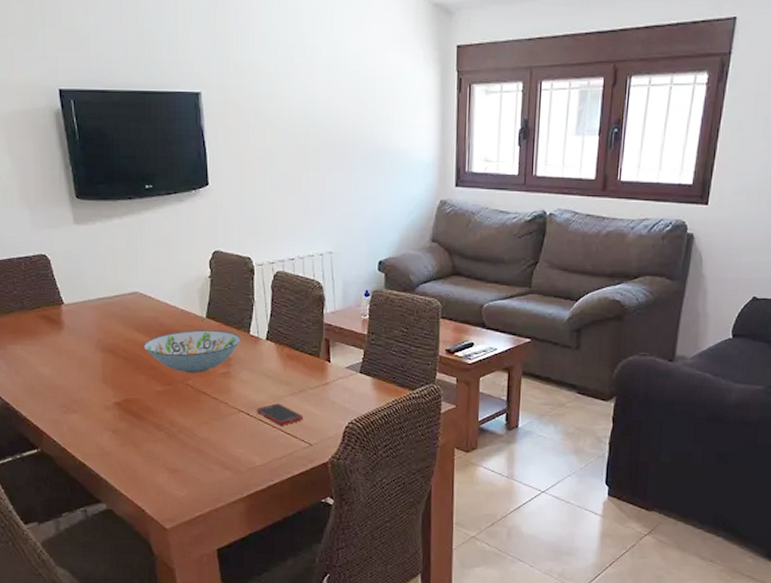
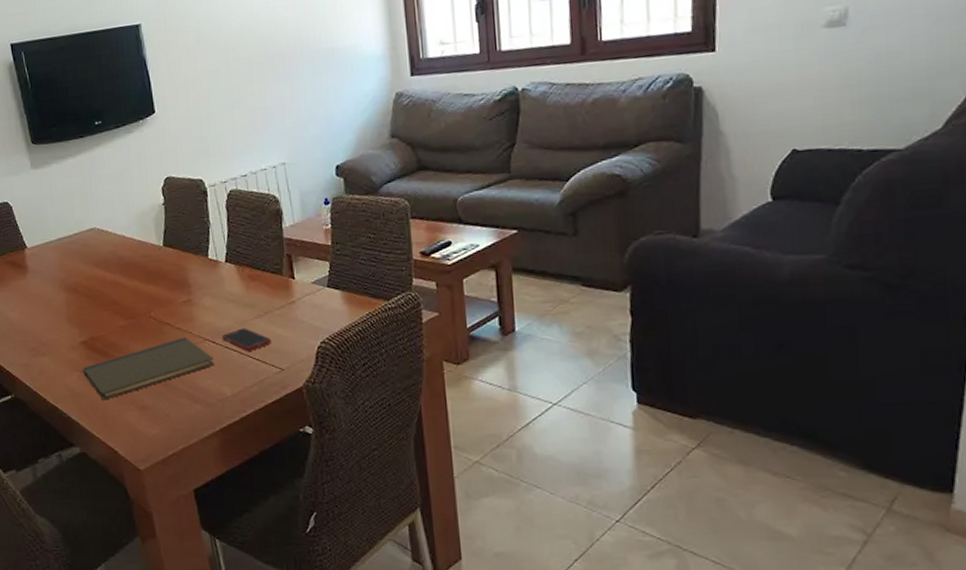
notebook: none [115,407,247,461] -> present [83,336,214,401]
decorative bowl: present [143,330,241,373] -> none [104,257,200,305]

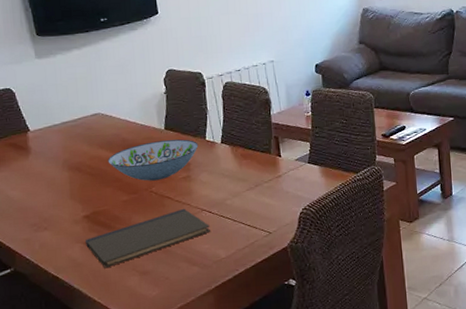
decorative bowl: none [104,257,200,305] -> present [107,139,199,181]
cell phone: present [222,328,272,351] -> none [218,199,262,219]

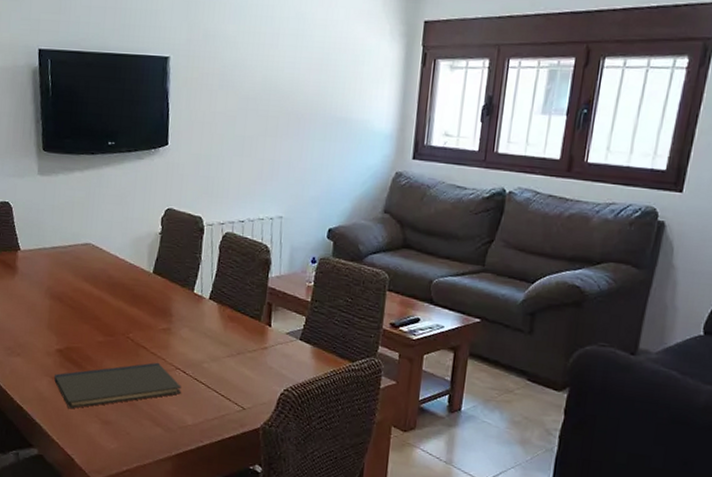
decorative bowl: present [107,139,199,181] -> none [90,284,185,327]

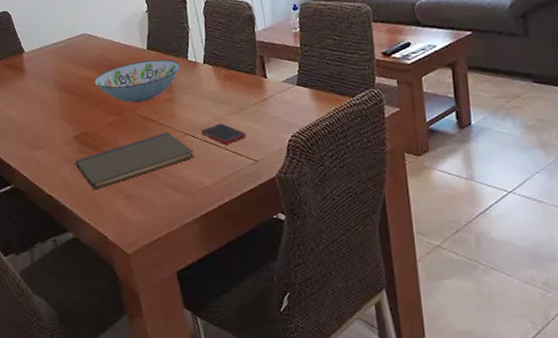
decorative bowl: none [90,284,185,327] -> present [94,59,181,103]
cell phone: none [193,363,239,387] -> present [201,123,247,144]

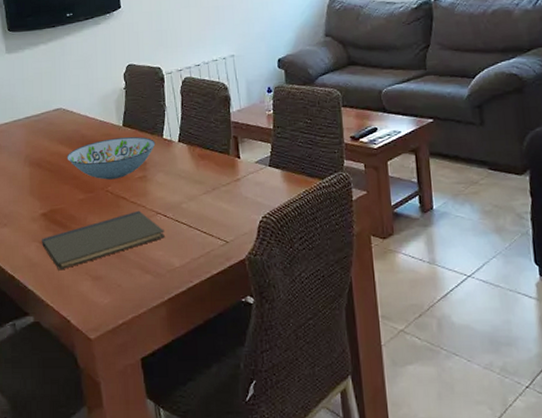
cell phone: present [201,123,247,144] -> none [173,203,218,225]

